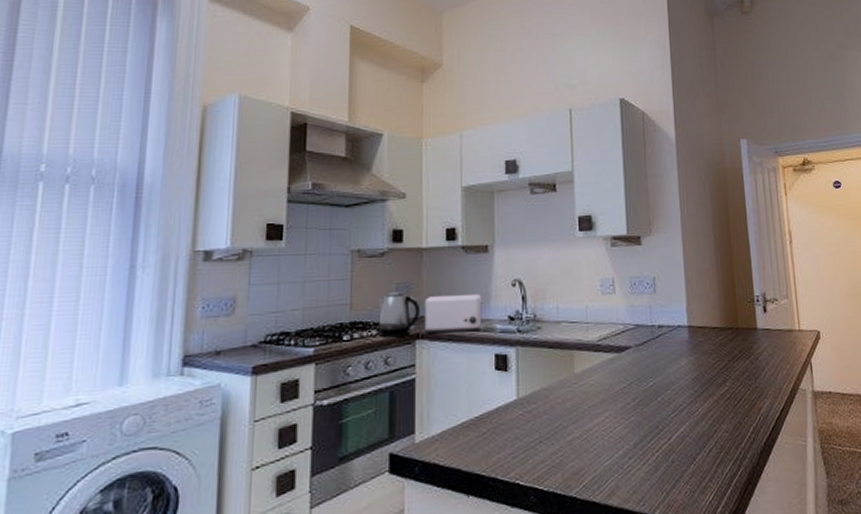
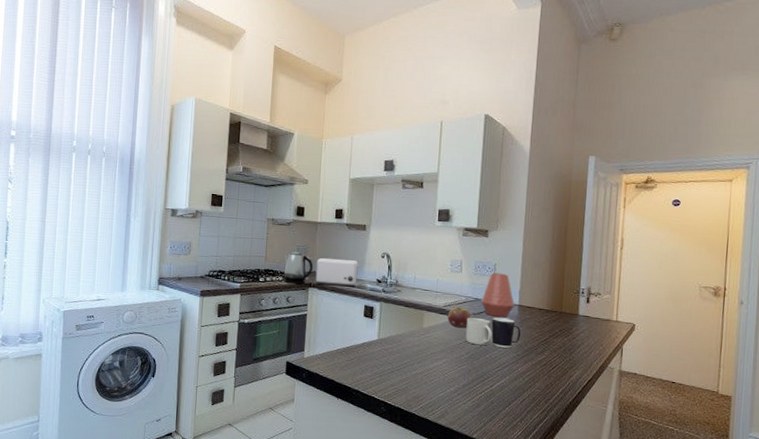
fruit: none [604,338,634,367] -> present [447,307,471,328]
cup: none [628,349,663,387] -> present [465,317,493,346]
vase: none [642,288,683,346] -> present [480,272,515,318]
mug: none [658,345,696,386] -> present [491,317,521,349]

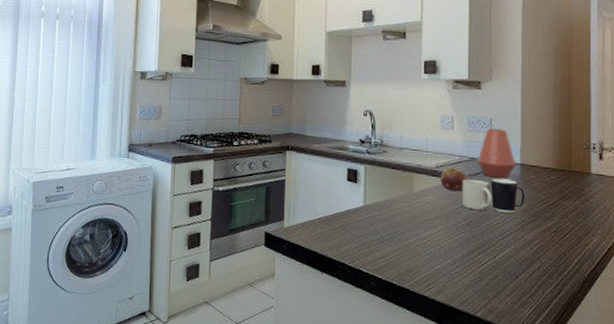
kettle: present [283,252,313,284] -> none [259,112,290,147]
toaster: present [315,257,360,287] -> none [293,117,341,149]

